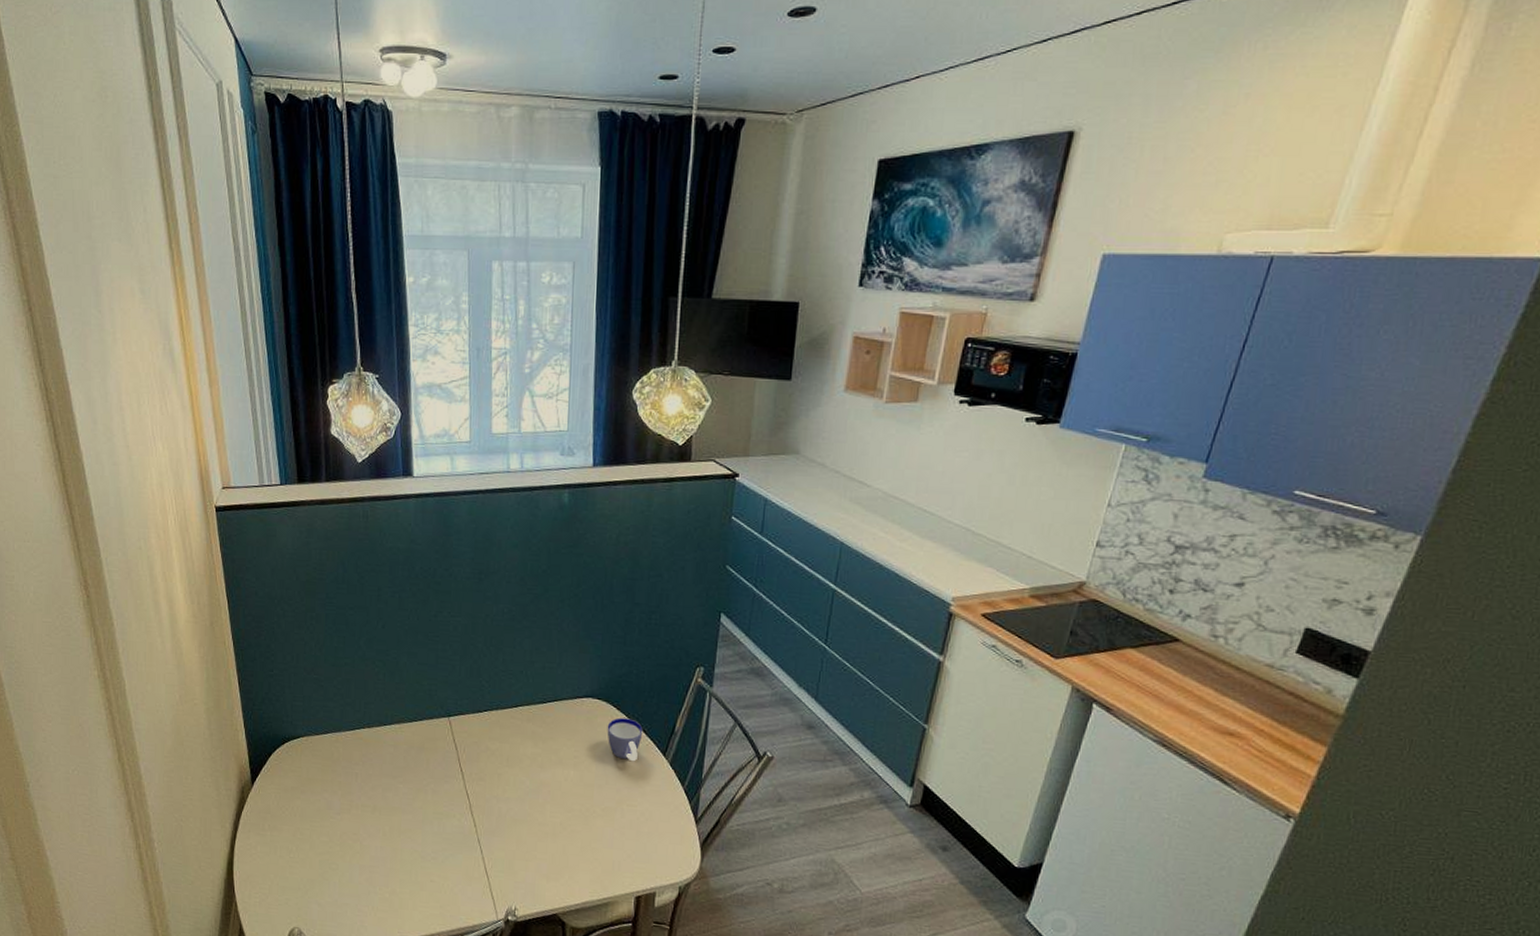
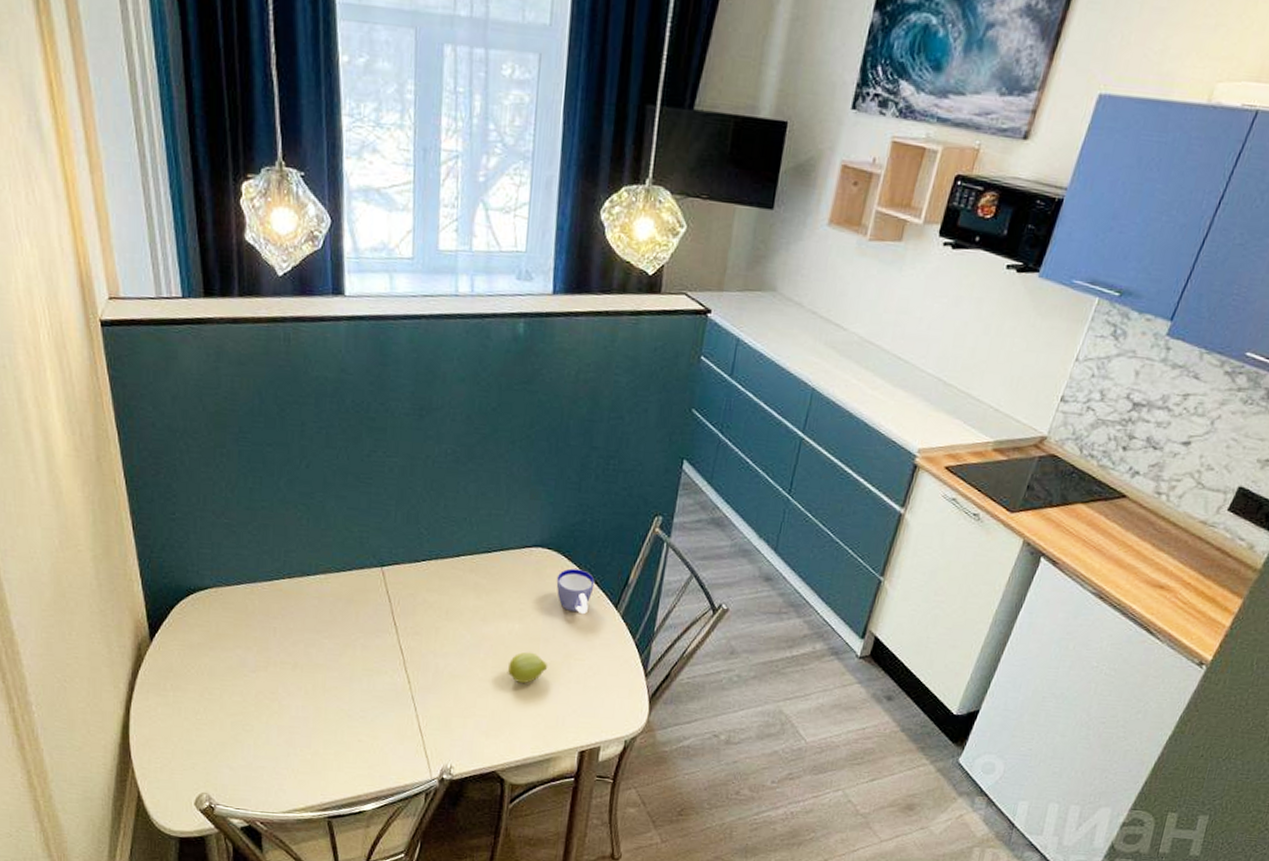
fruit: none [564,797,603,829] -> present [507,652,548,684]

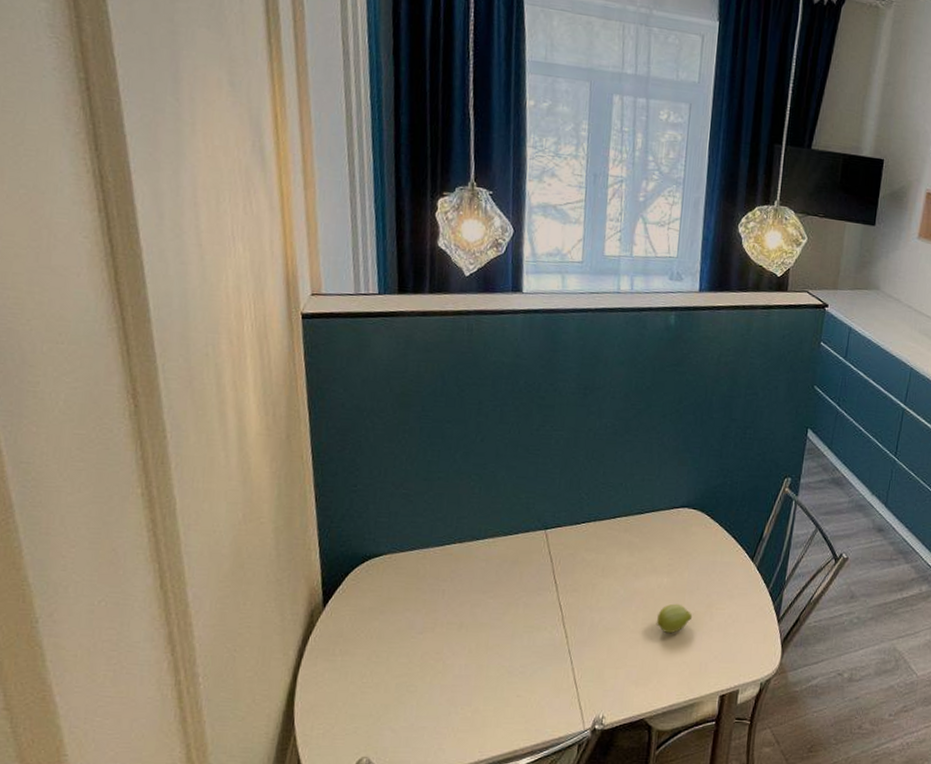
cup: present [556,568,595,615] -> none [700,526,734,567]

